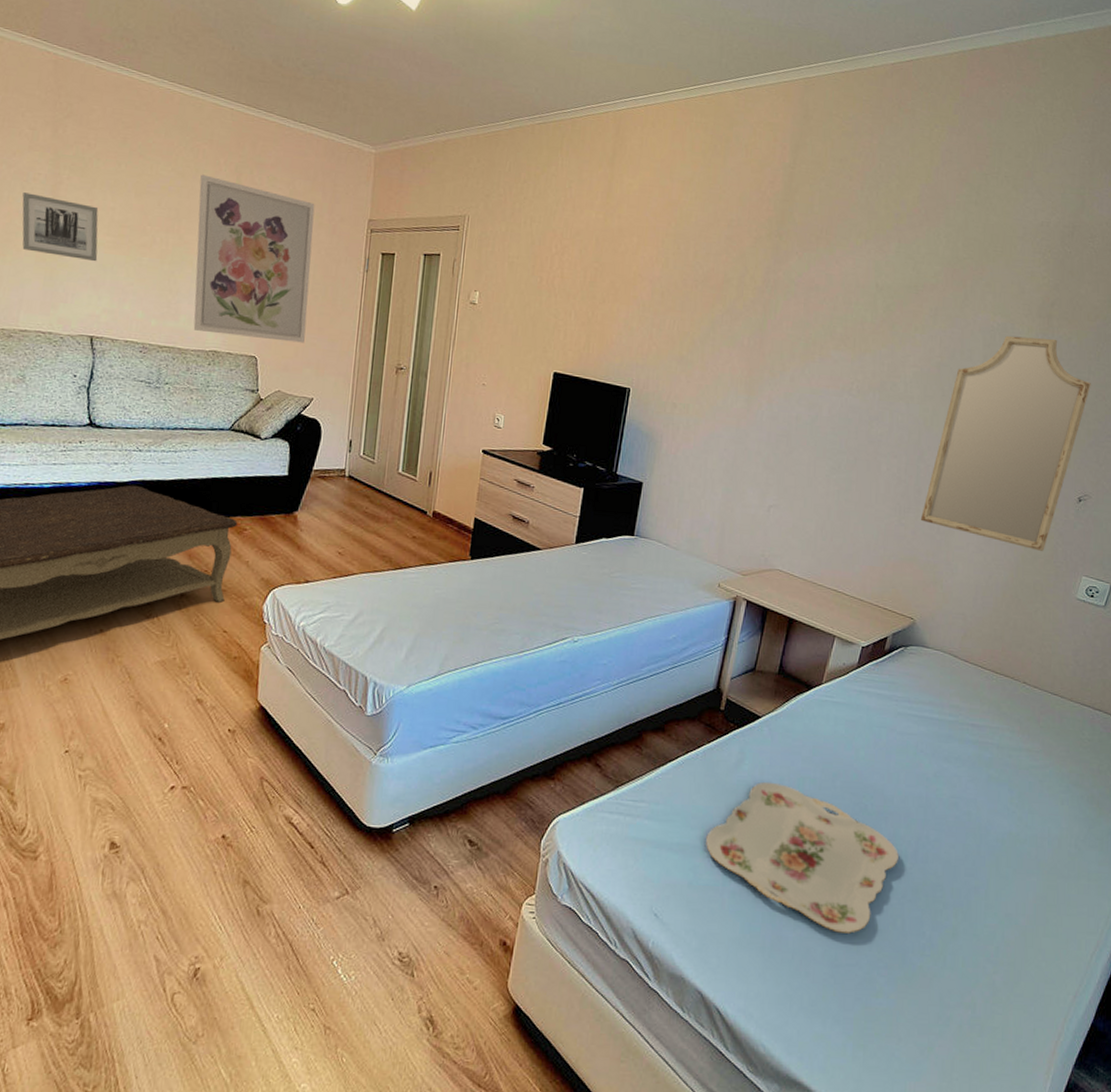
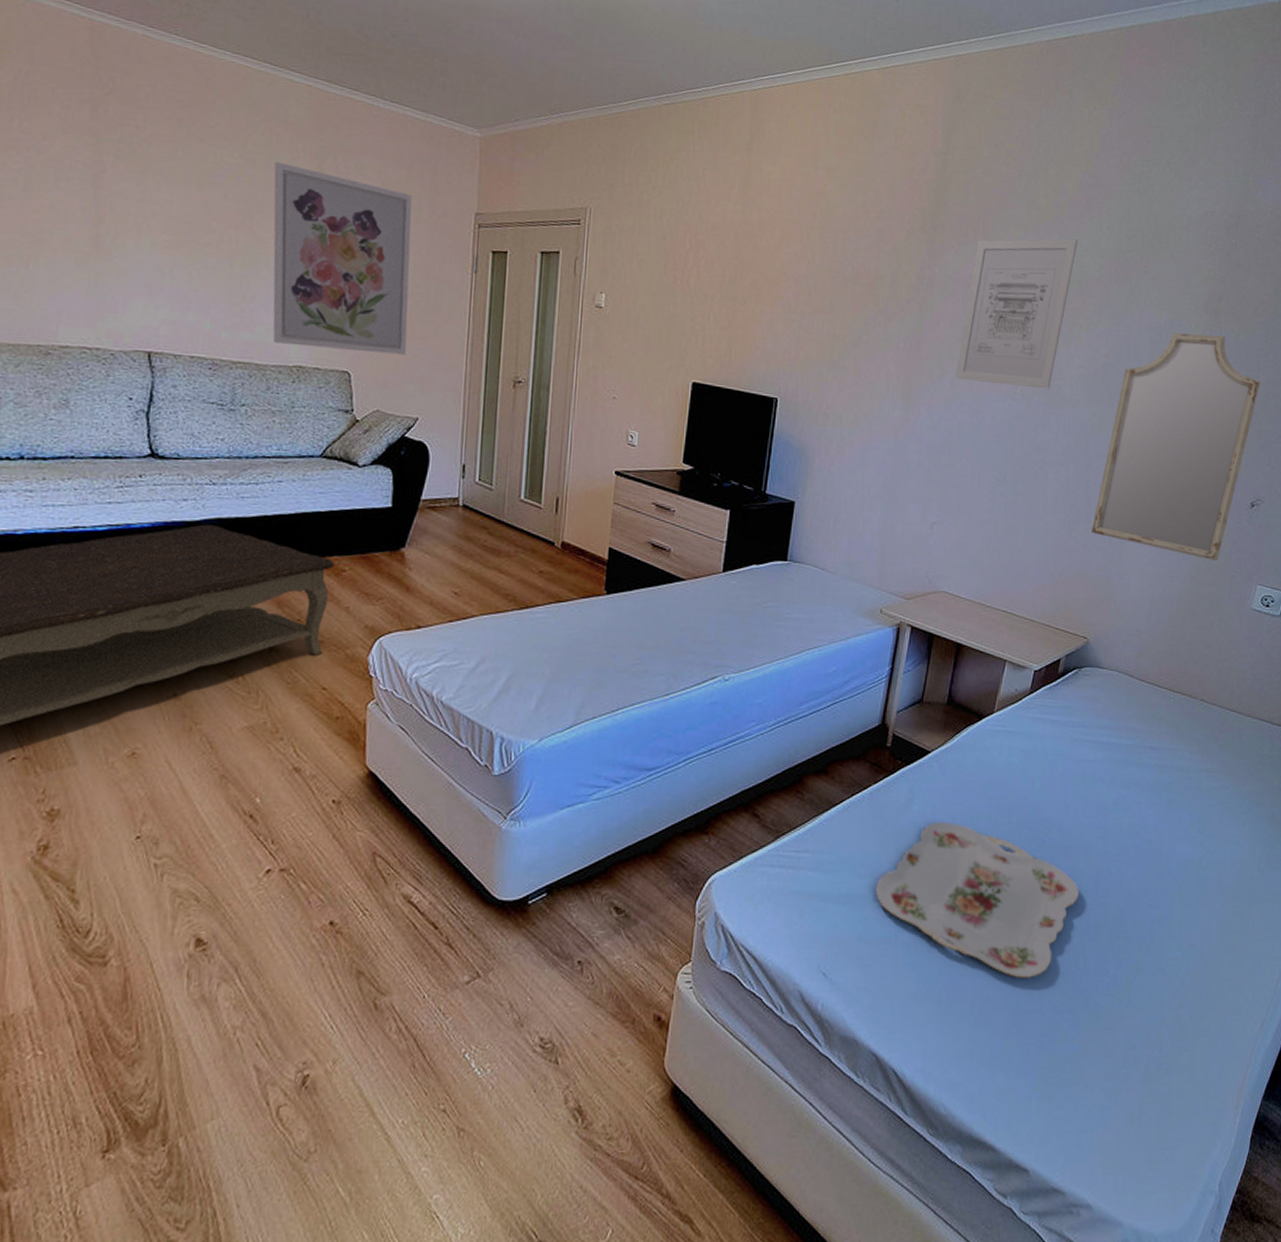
wall art: present [22,192,99,262] -> none [56,183,153,265]
wall art: none [795,246,916,386] -> present [955,239,1078,389]

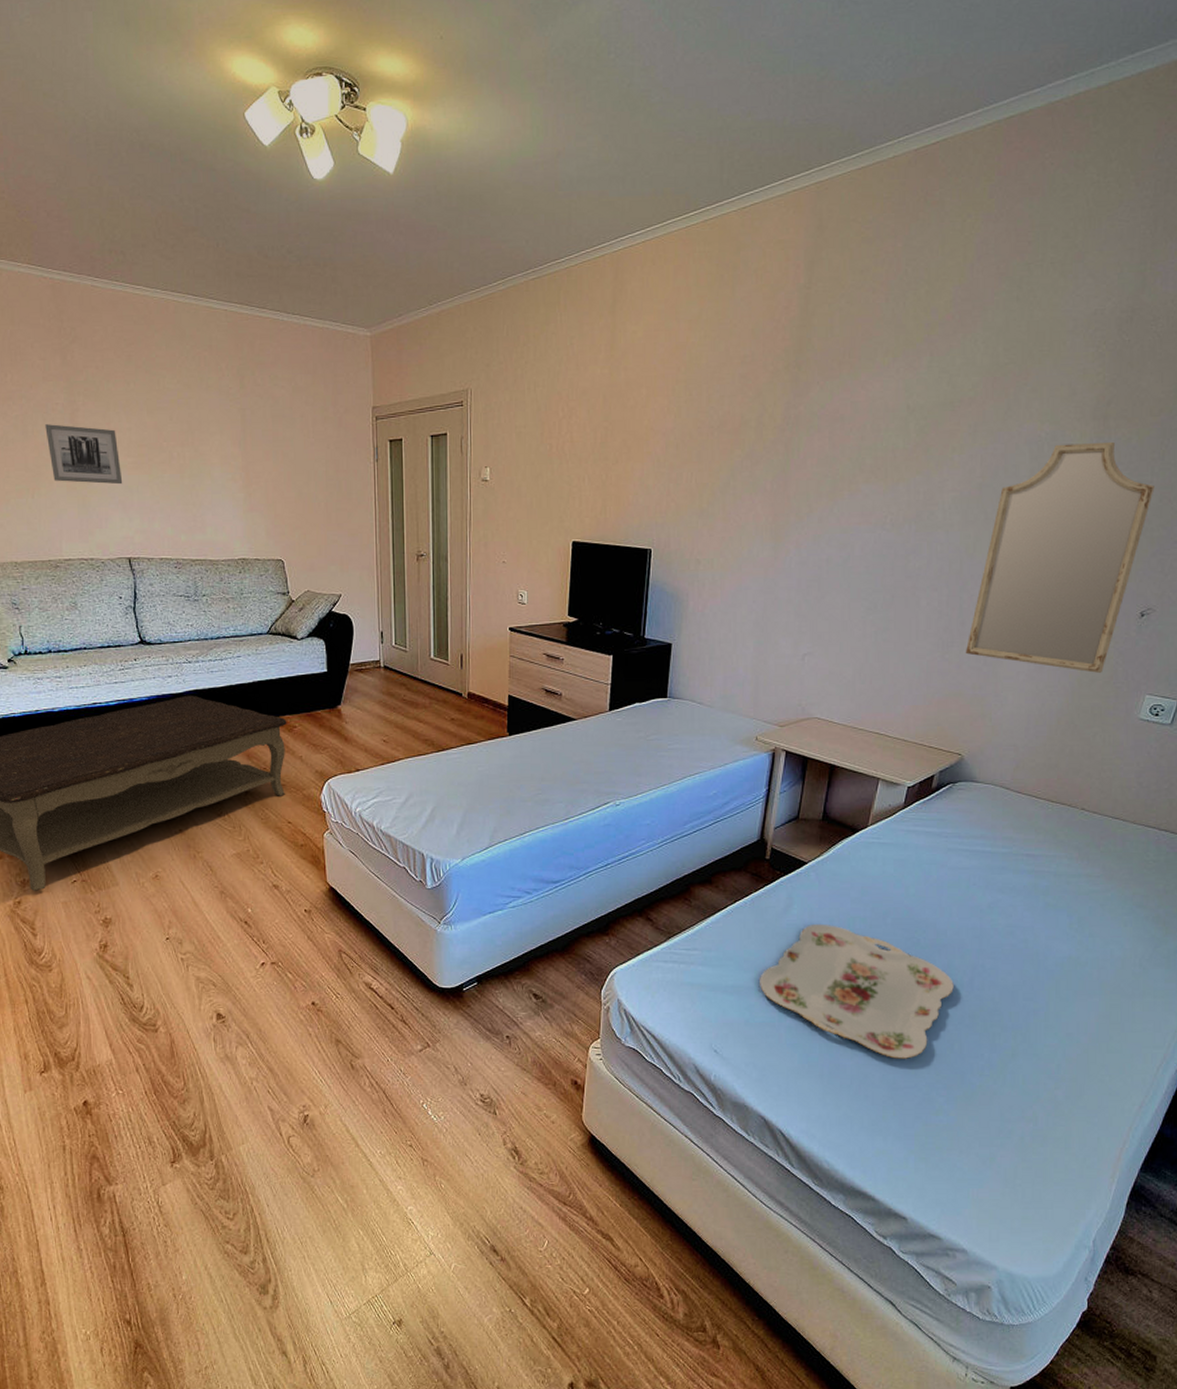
wall art: none [56,183,153,265] -> present [45,424,123,485]
wall art: present [272,161,412,355] -> none [206,382,326,542]
wall art: present [955,239,1078,389] -> none [823,359,951,516]

